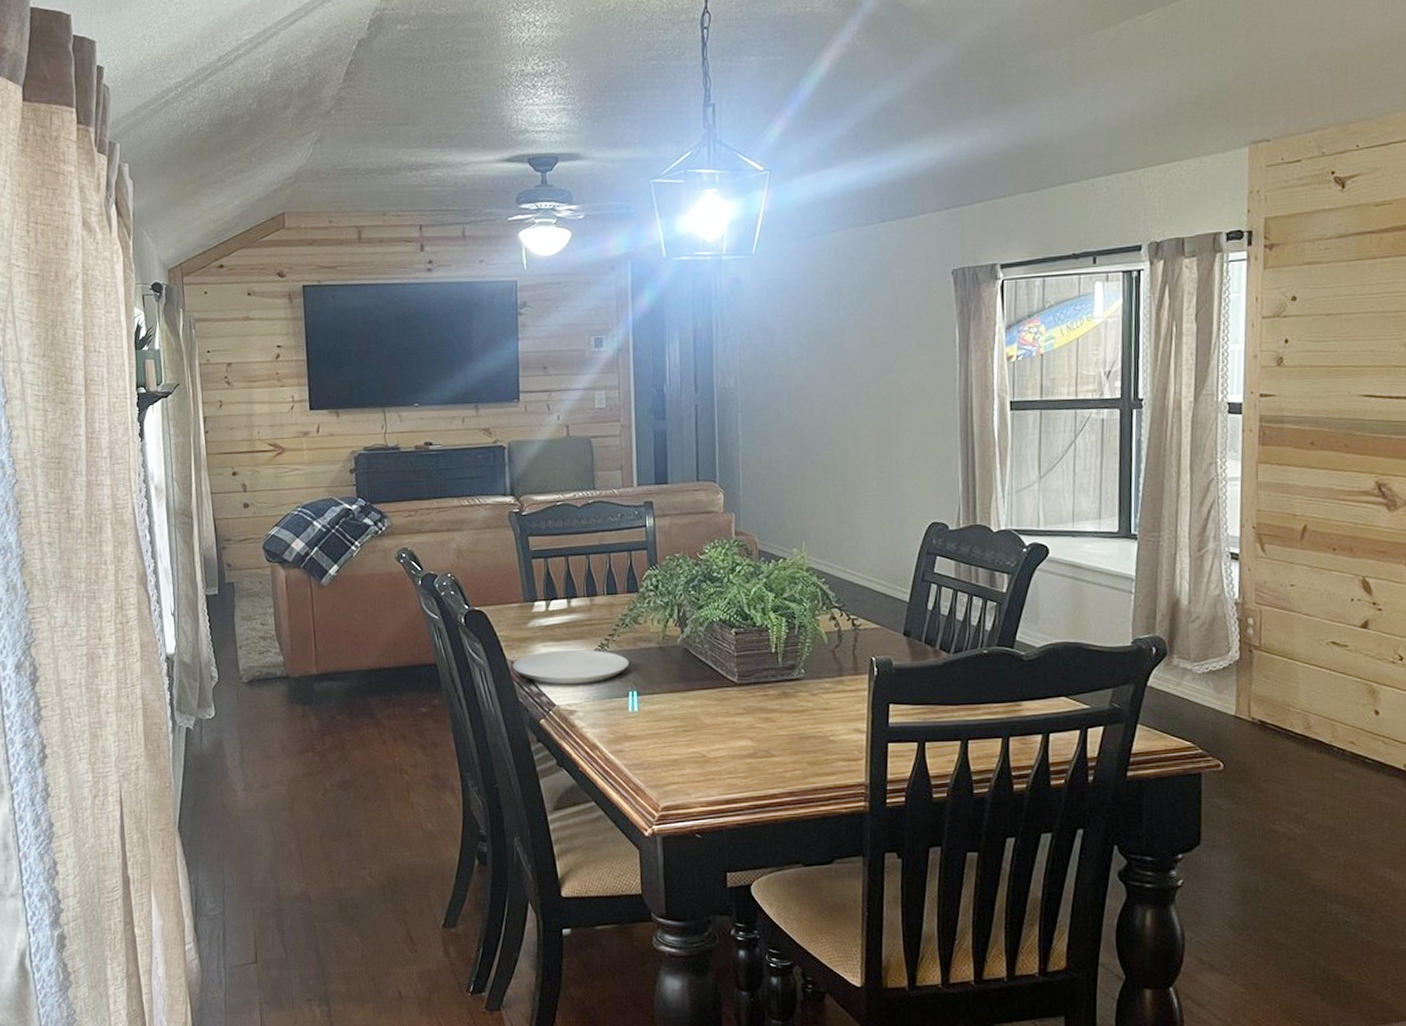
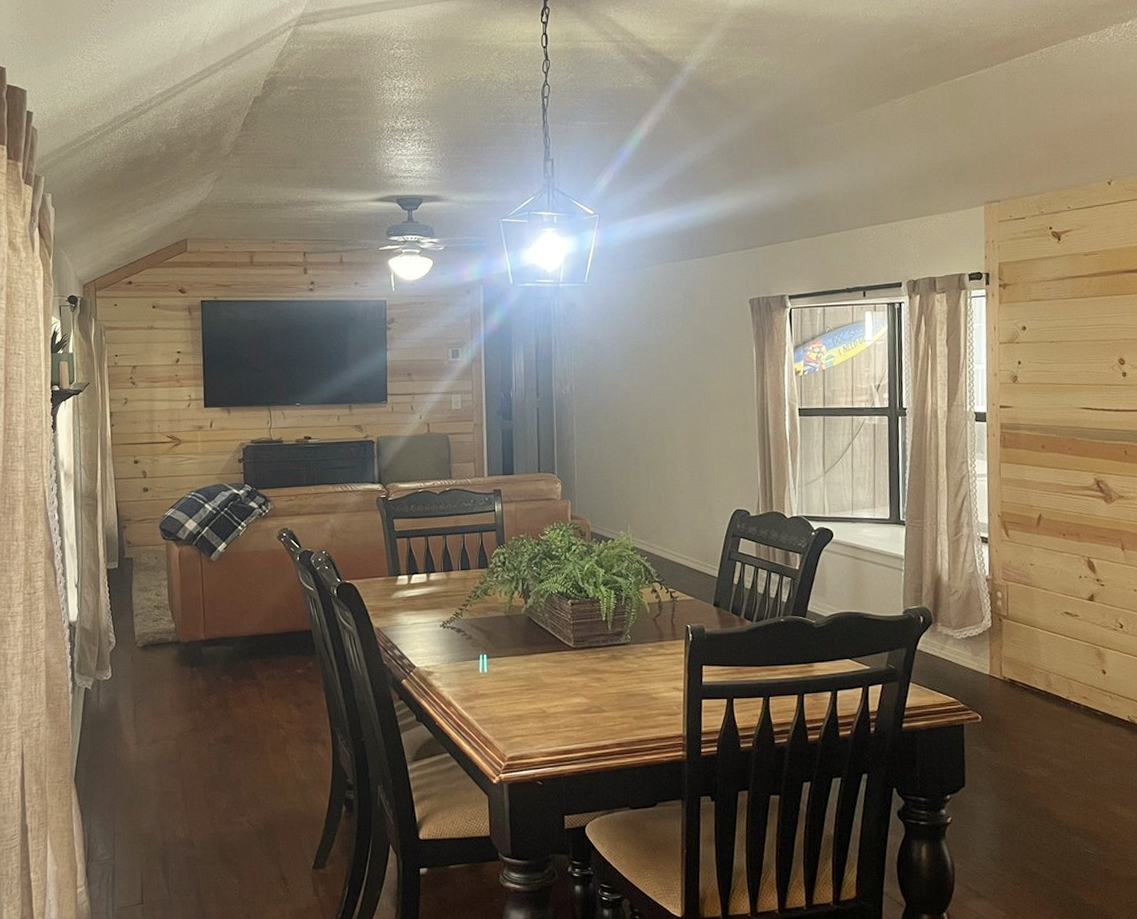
plate: present [513,649,630,685] -> none [378,618,480,649]

